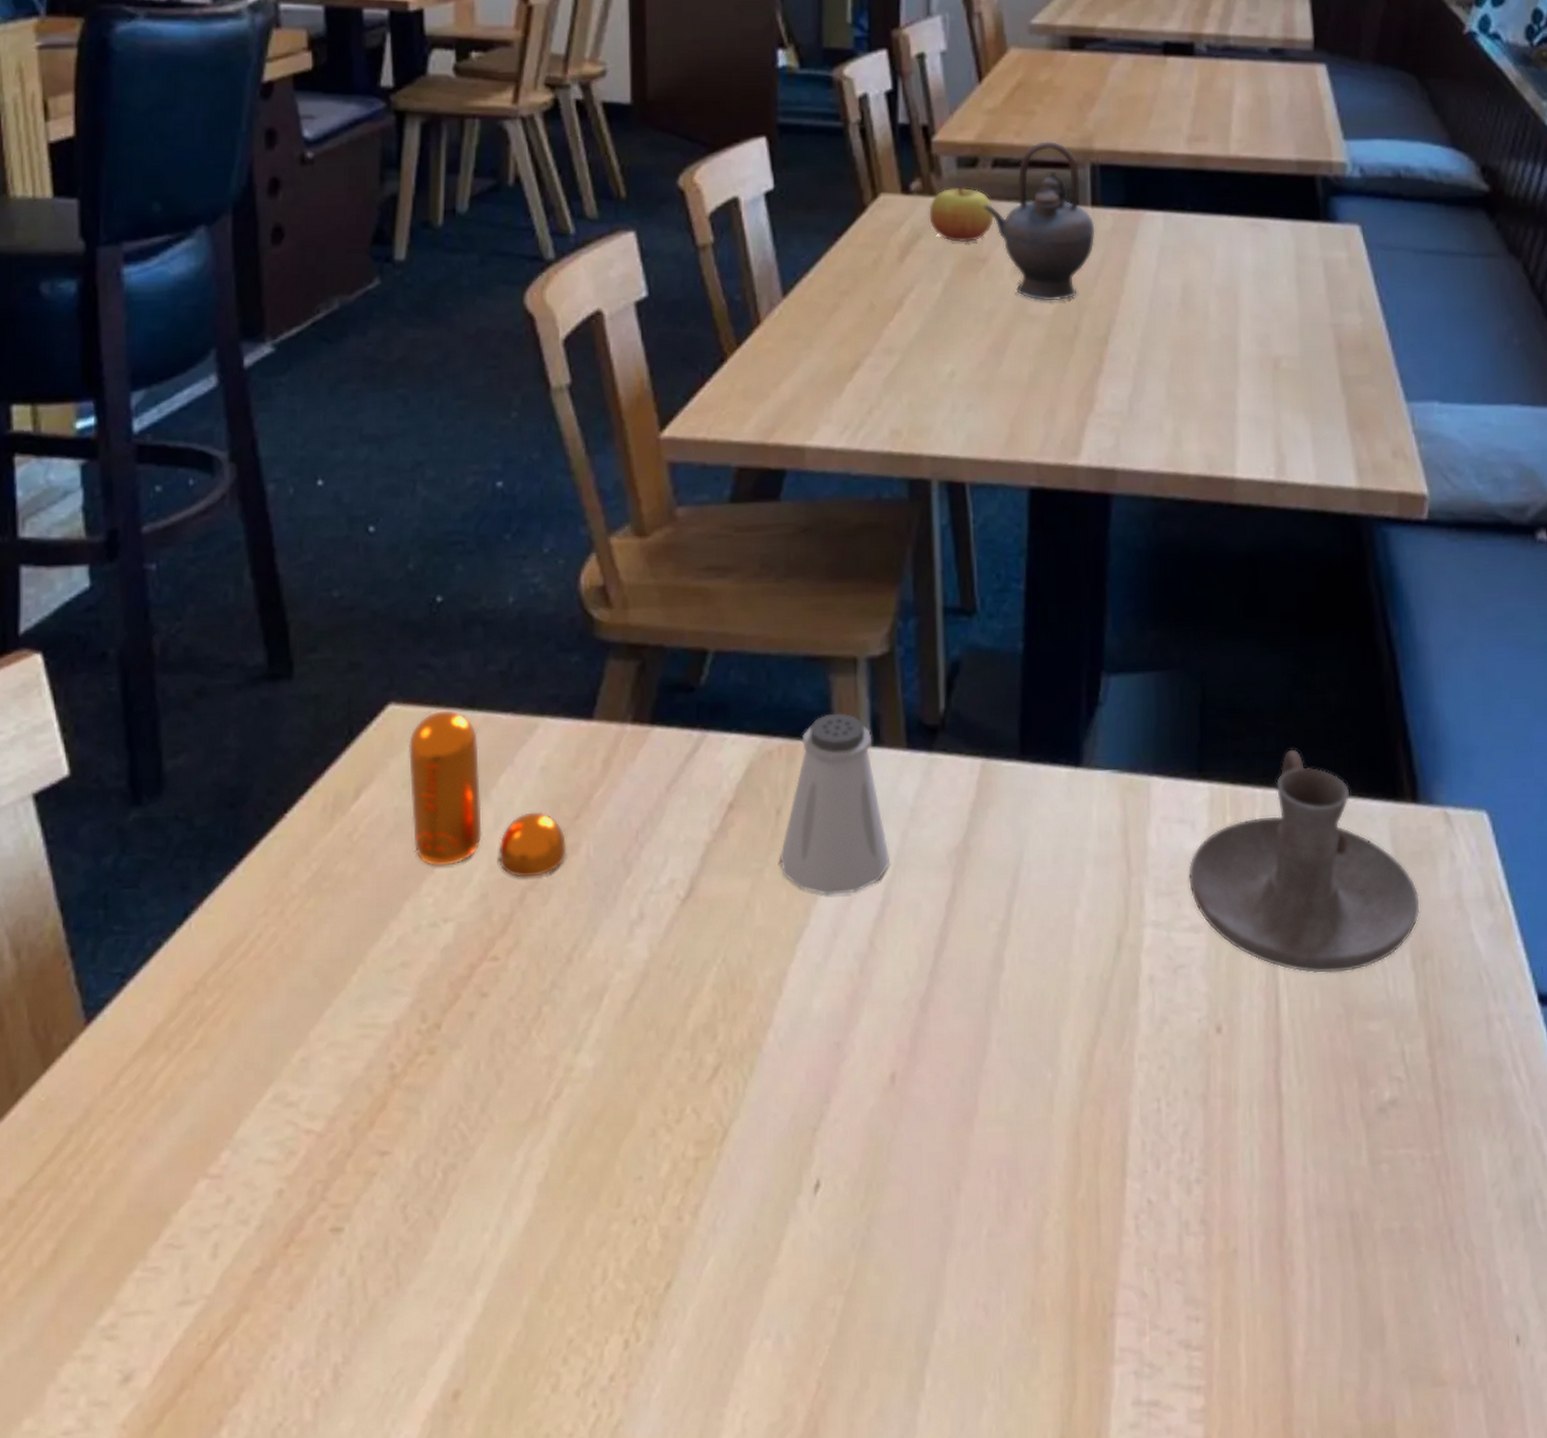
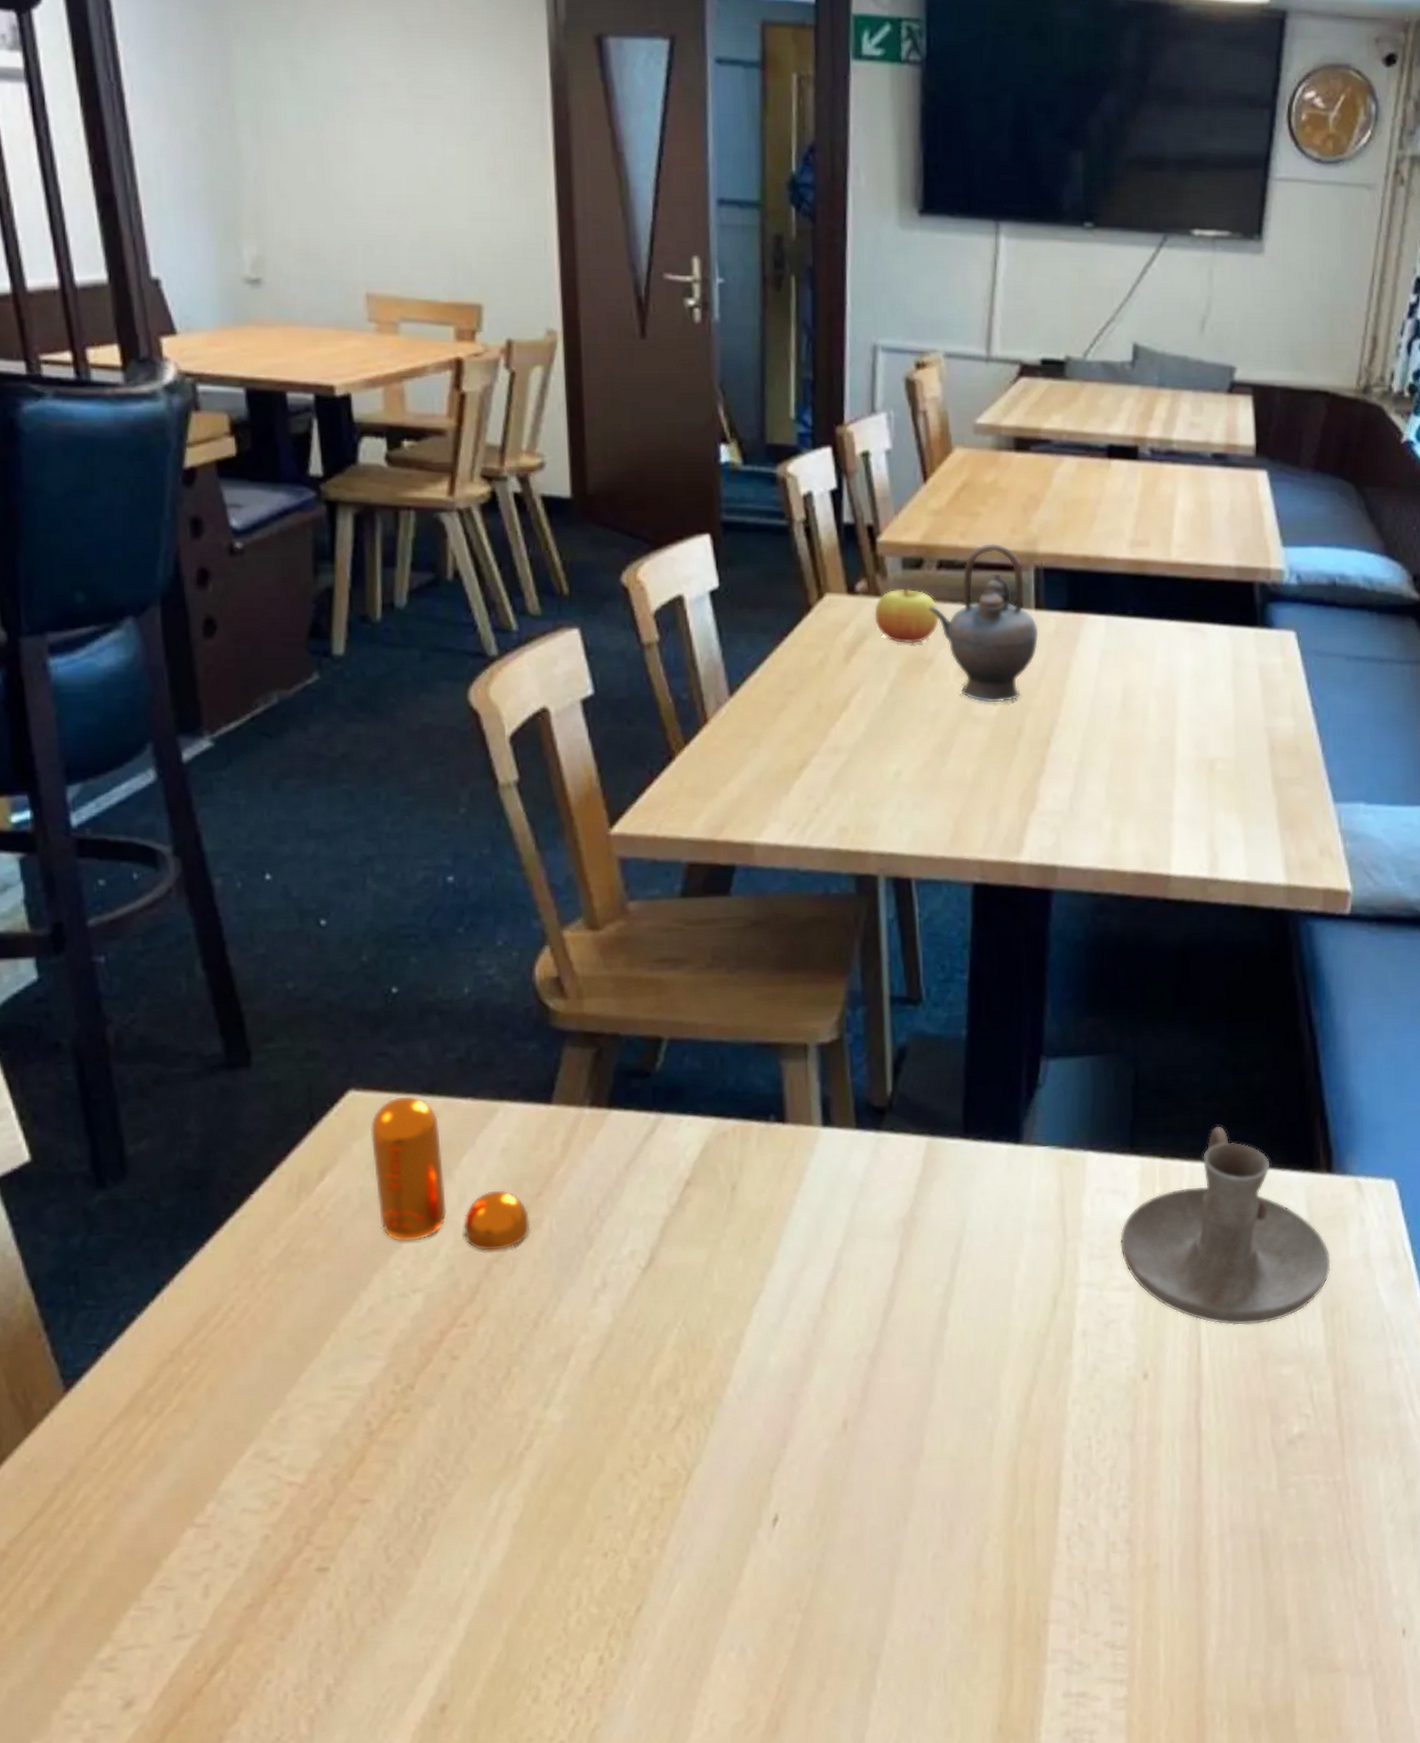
saltshaker: present [780,713,890,895] -> none [736,1096,840,1263]

